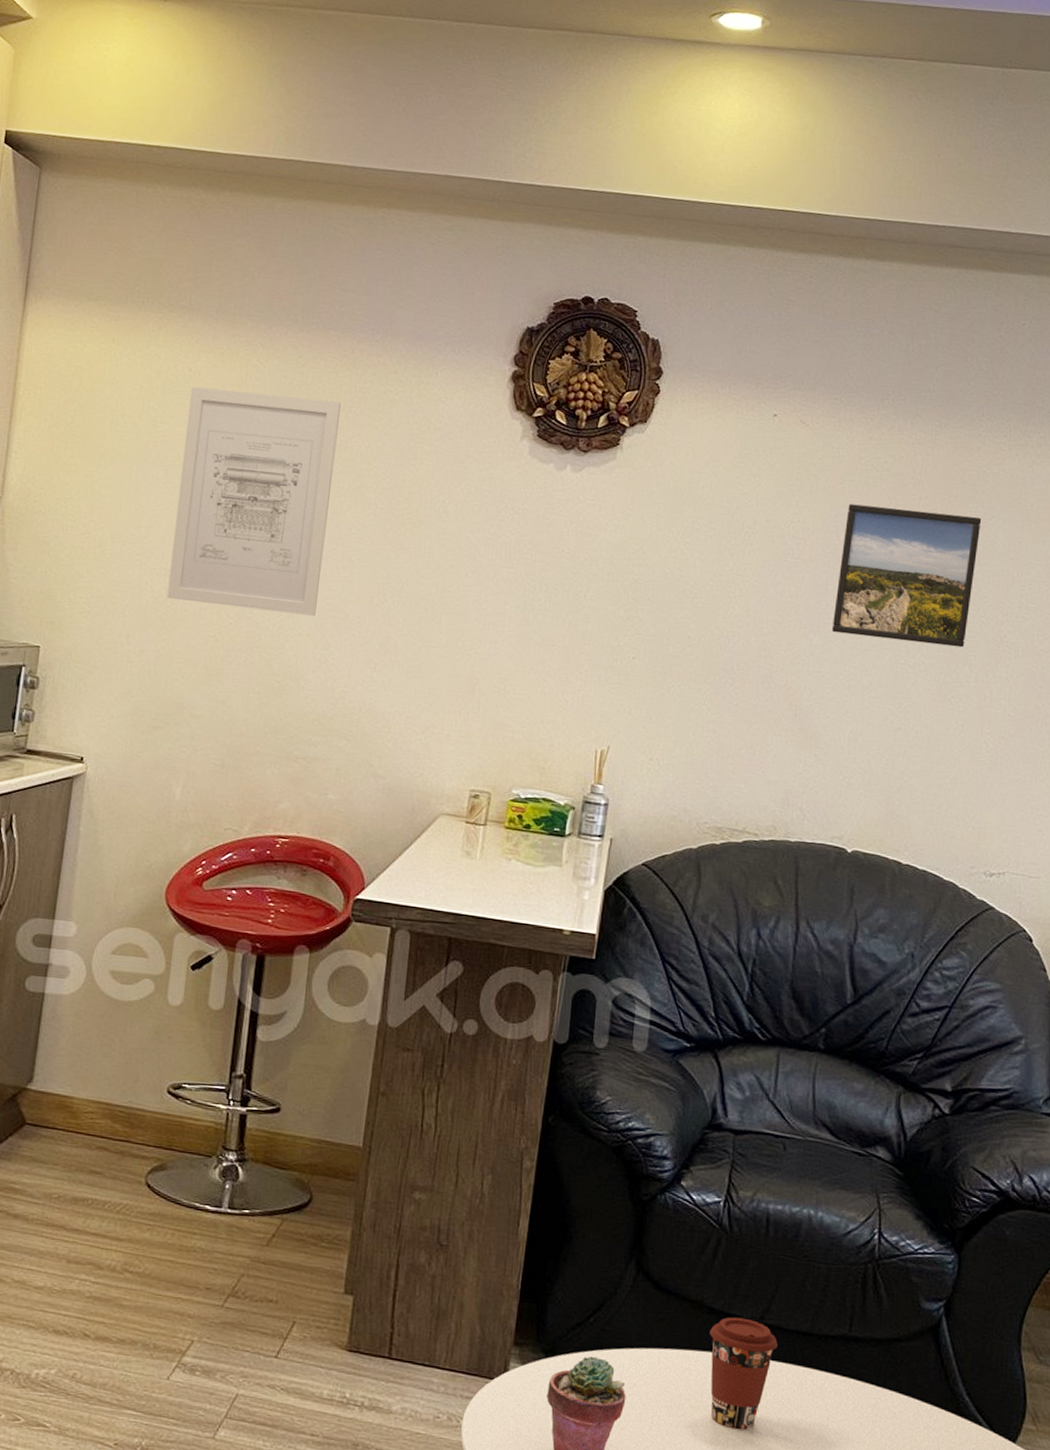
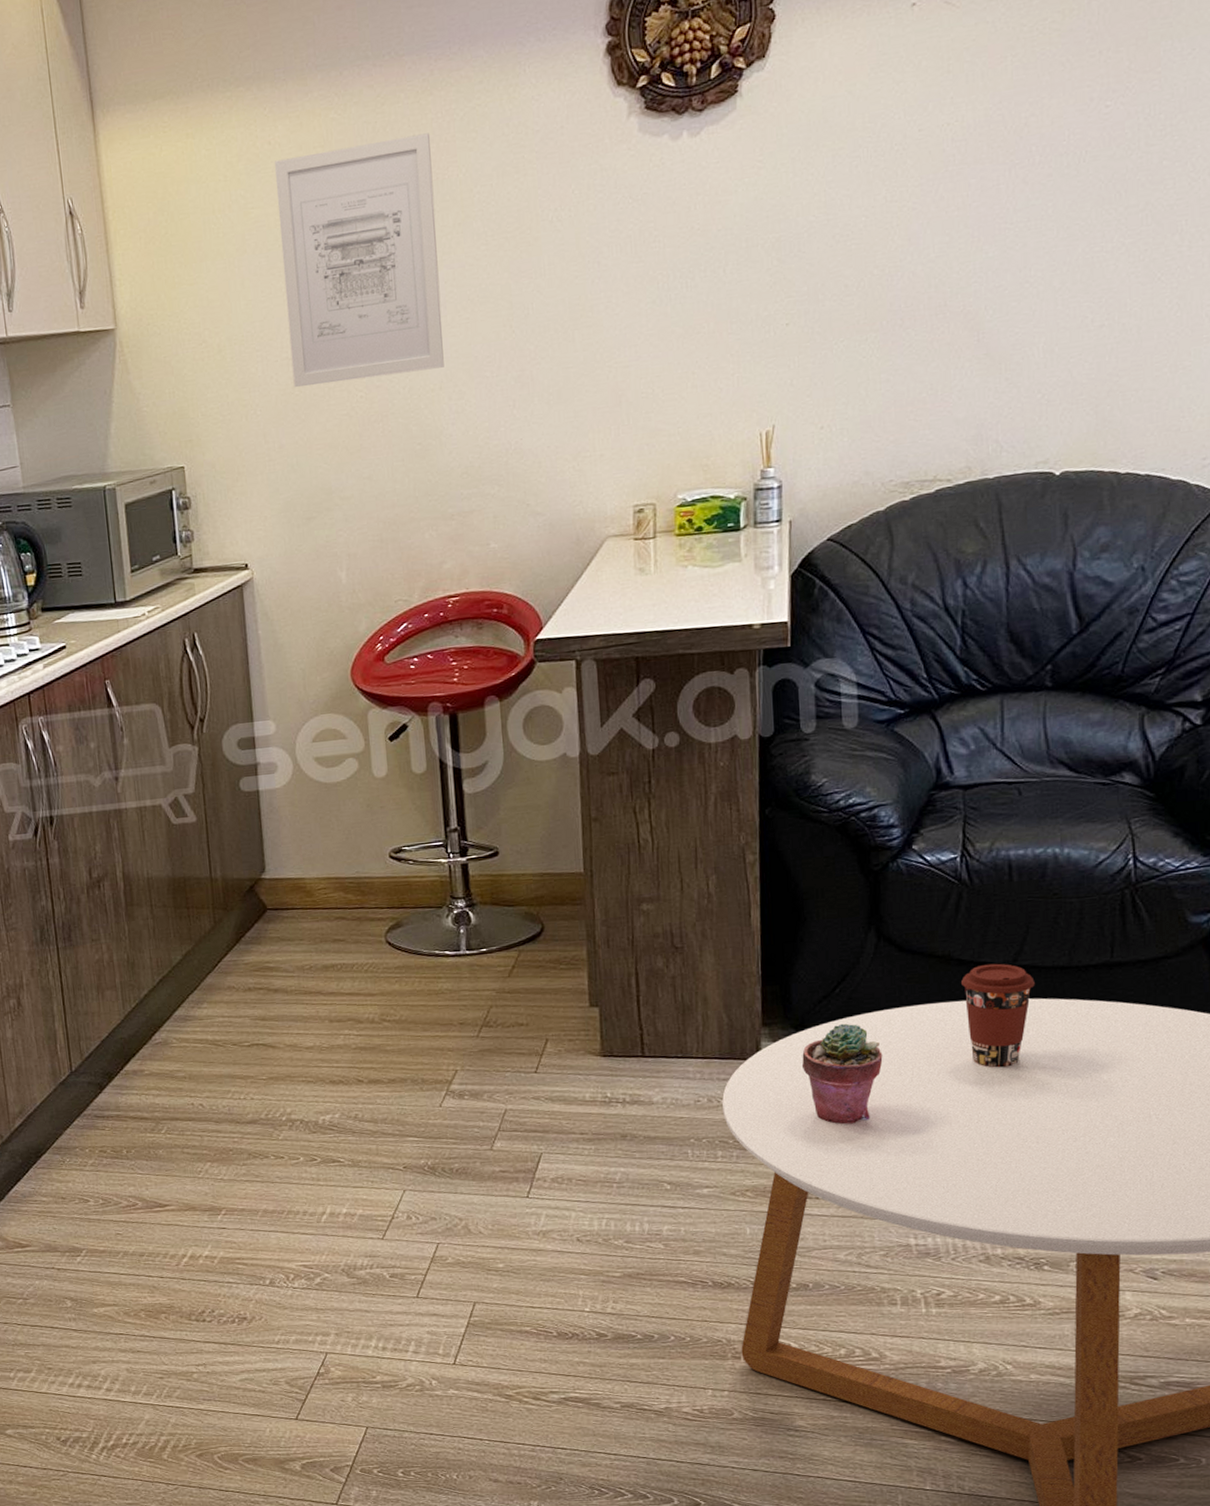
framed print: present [832,503,982,648] -> none [1010,54,1180,237]

